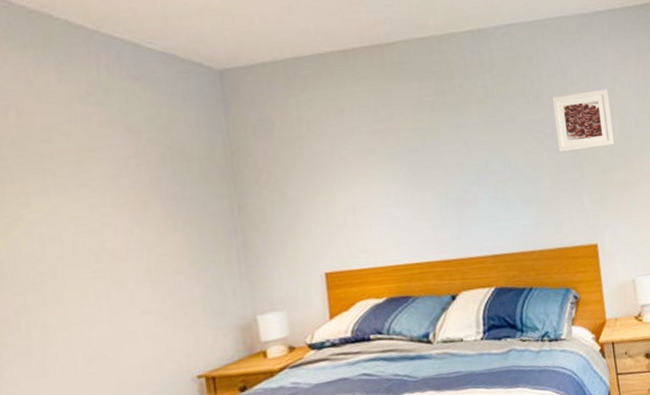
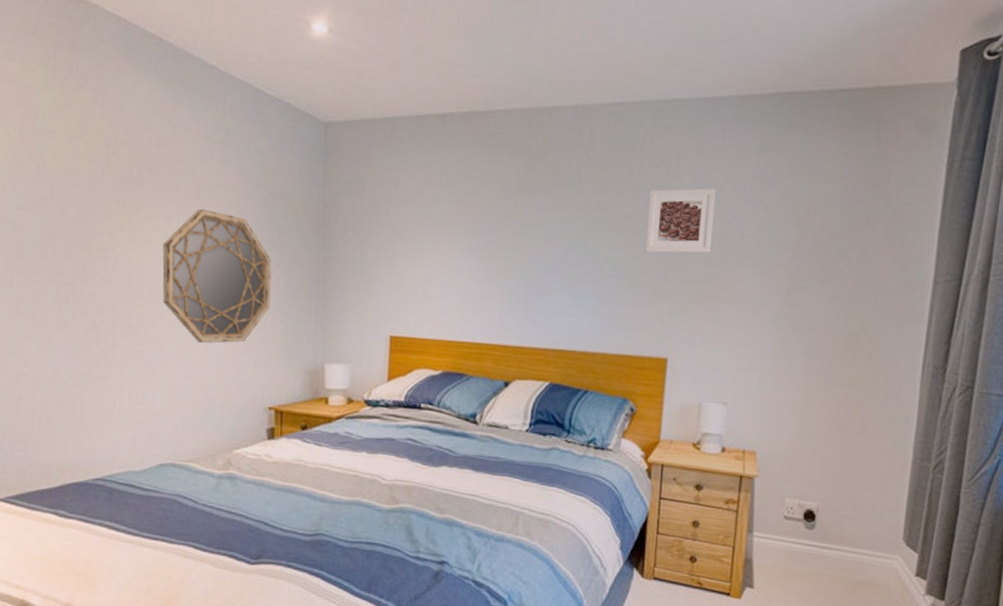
home mirror: none [39,175,183,323] -> present [162,208,272,344]

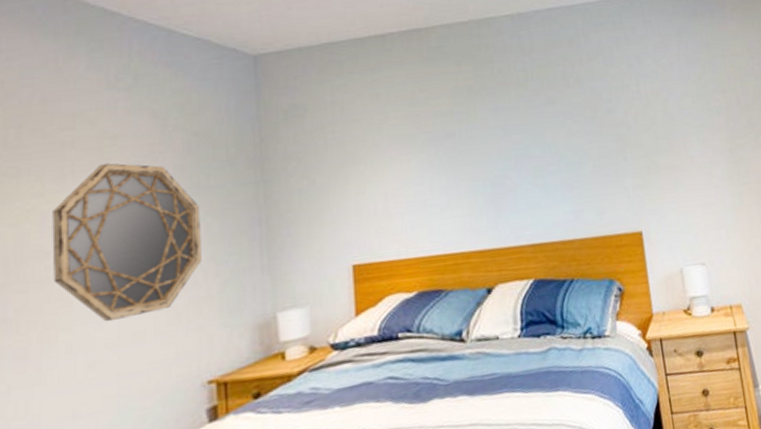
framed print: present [645,188,716,254] -> none [593,71,657,137]

